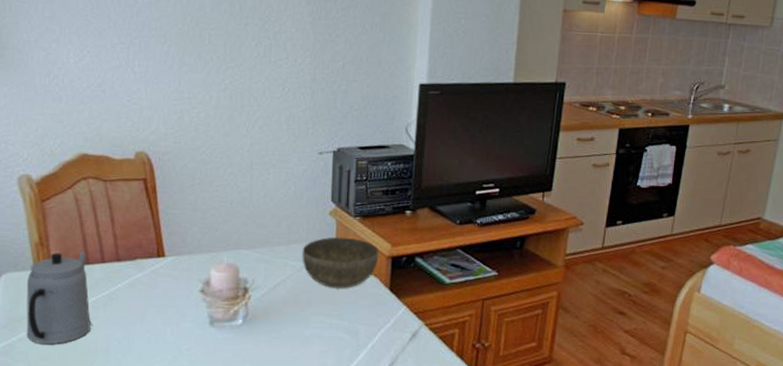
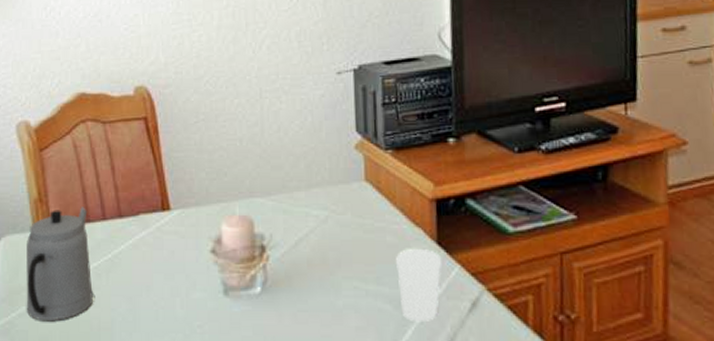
bowl: present [302,236,379,289] -> none [326,176,420,244]
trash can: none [356,294,391,348] -> present [396,249,441,323]

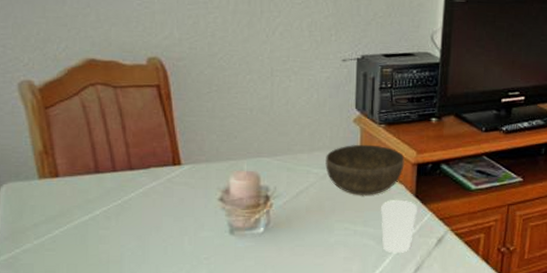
teapot: present [26,207,93,322] -> none [31,160,102,256]
bowl: none [326,176,420,244] -> present [325,144,405,196]

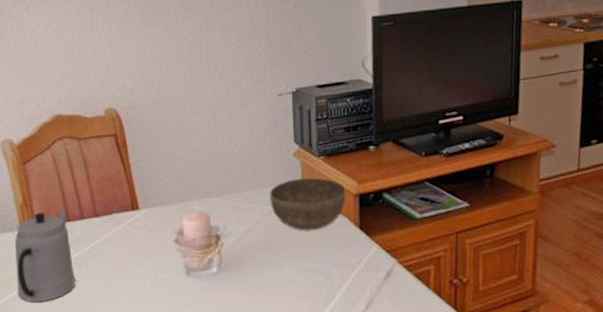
teapot: none [31,160,102,256] -> present [15,209,75,302]
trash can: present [381,200,417,254] -> none [327,233,363,290]

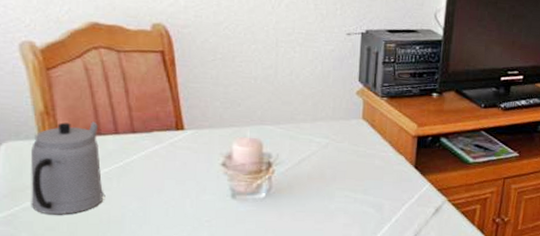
bowl: present [270,178,346,231] -> none [328,115,405,166]

